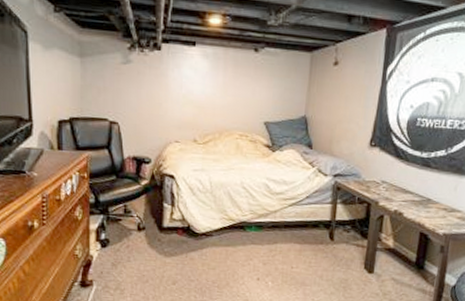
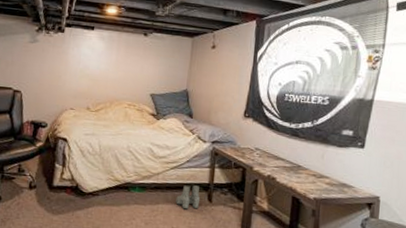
boots: none [295,222,322,249] -> present [176,184,201,210]

